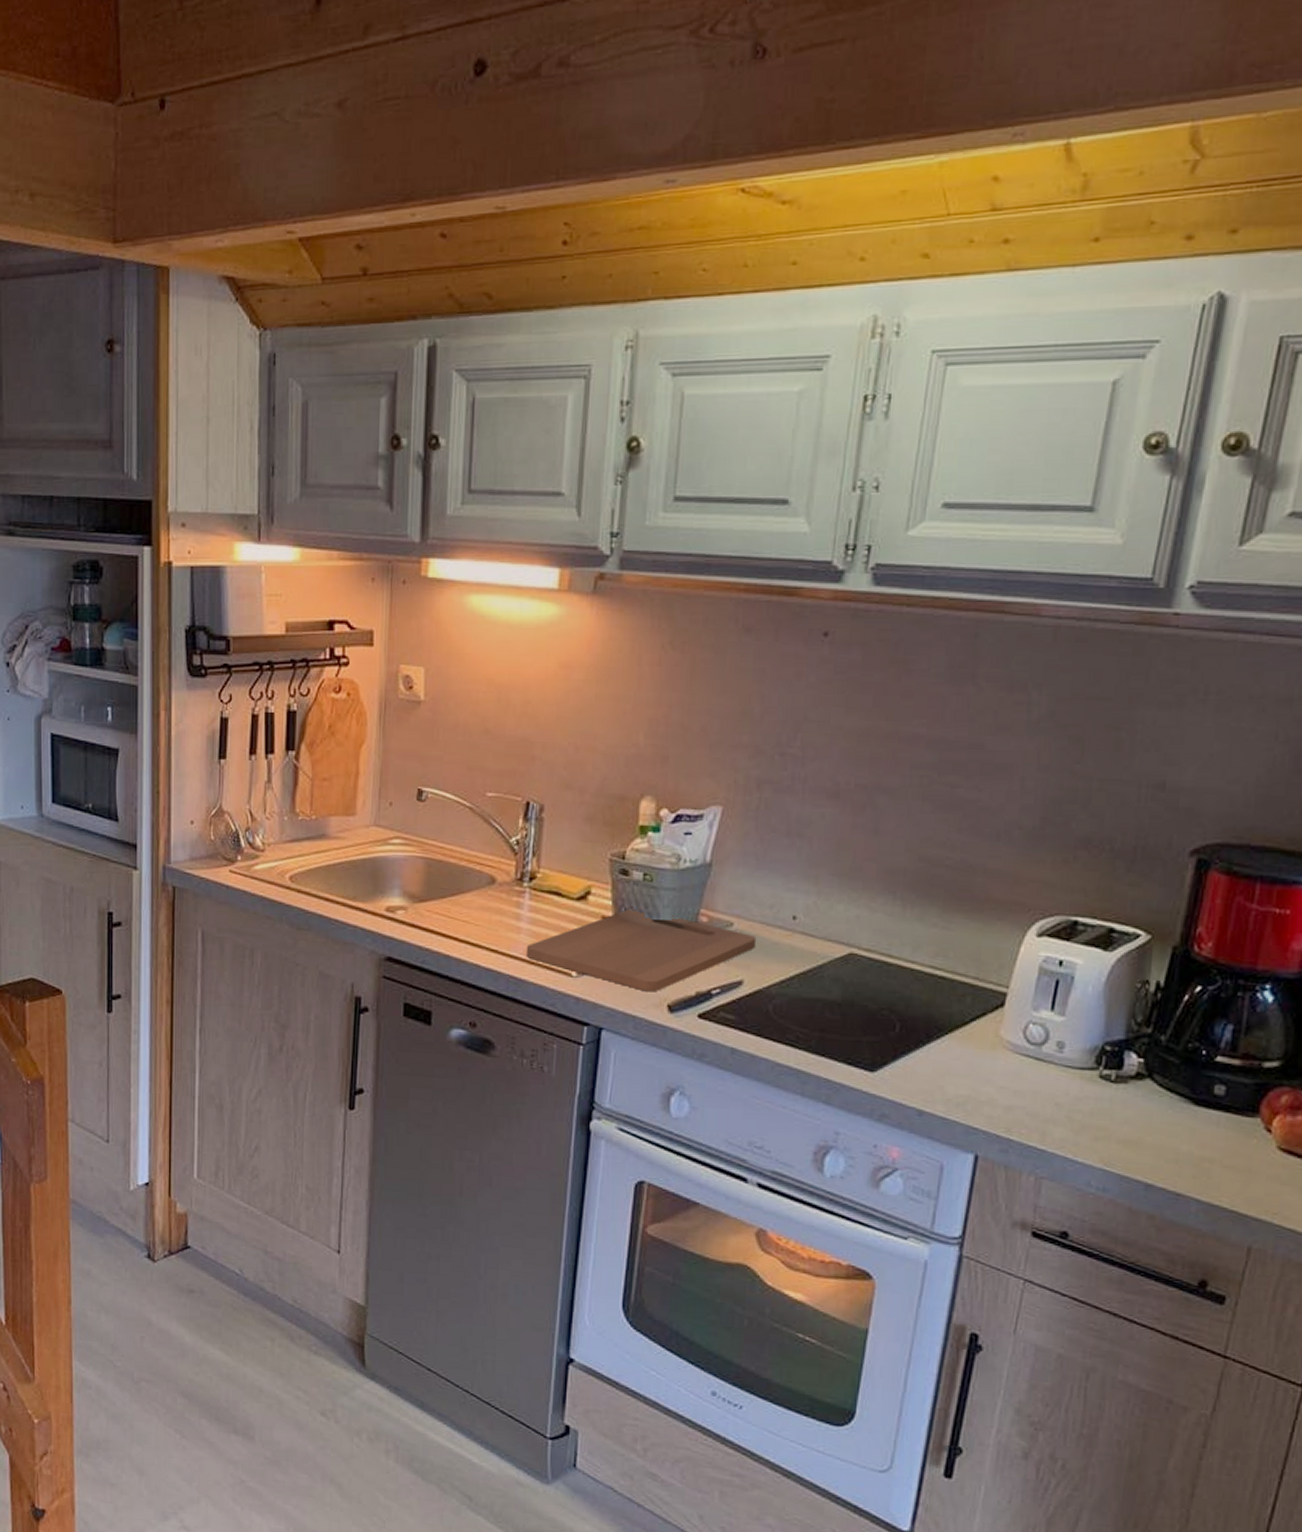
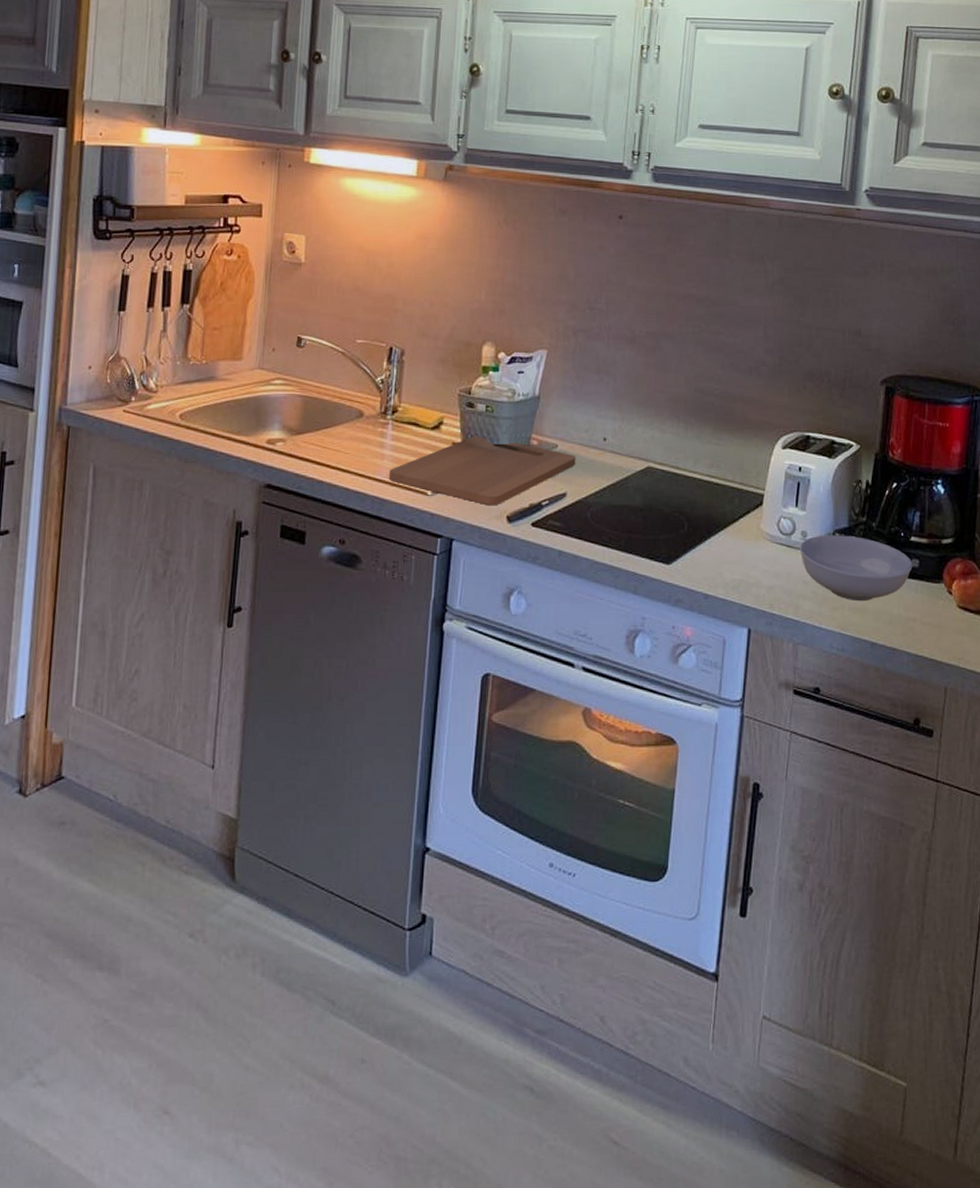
bowl: none [1052,1047,1216,1133] -> present [799,535,913,602]

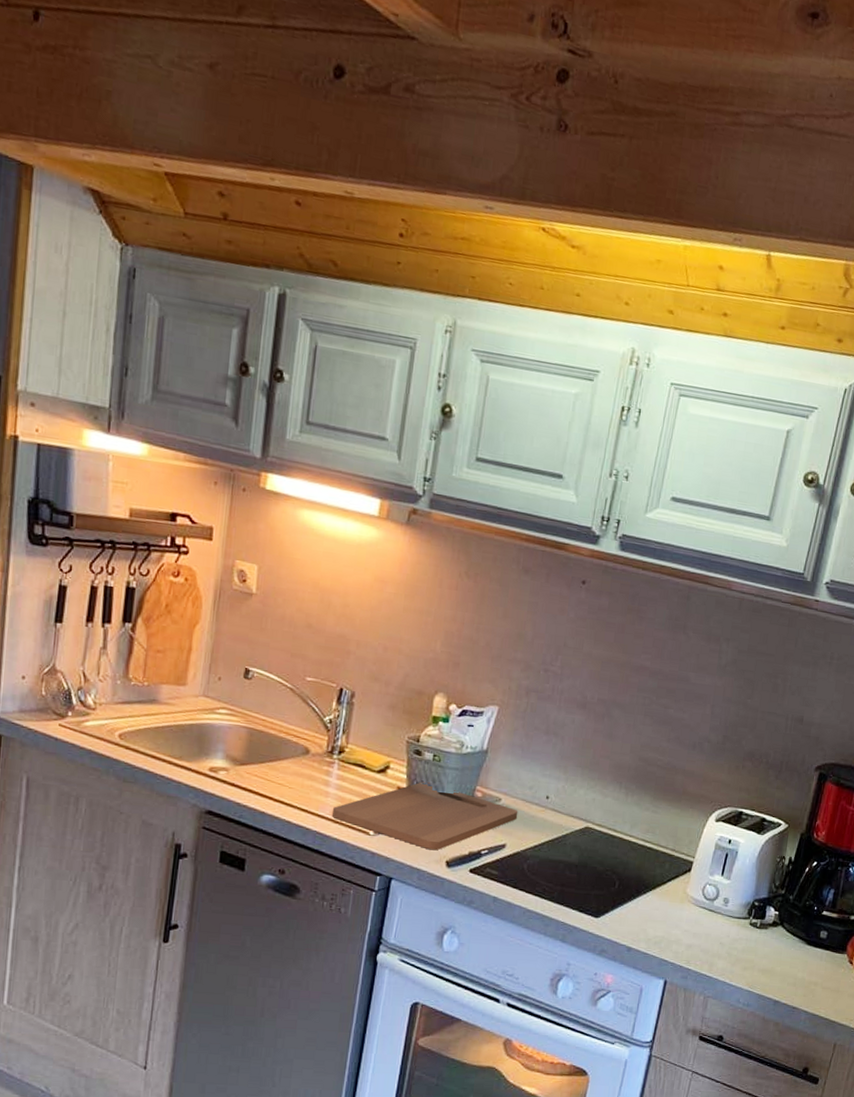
bowl: present [799,535,913,602] -> none [720,903,822,965]

